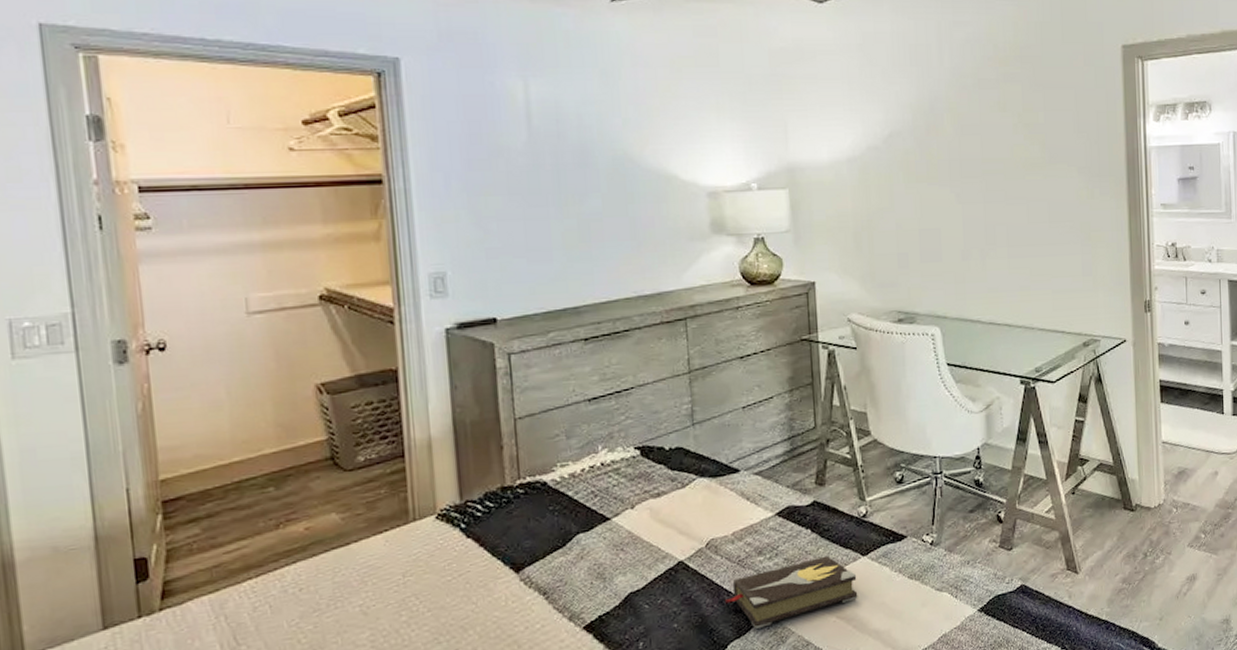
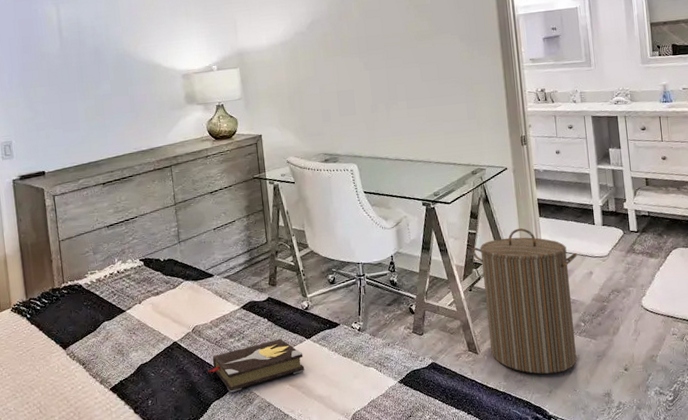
laundry hamper: none [1078,415,1202,598] -> present [471,228,578,374]

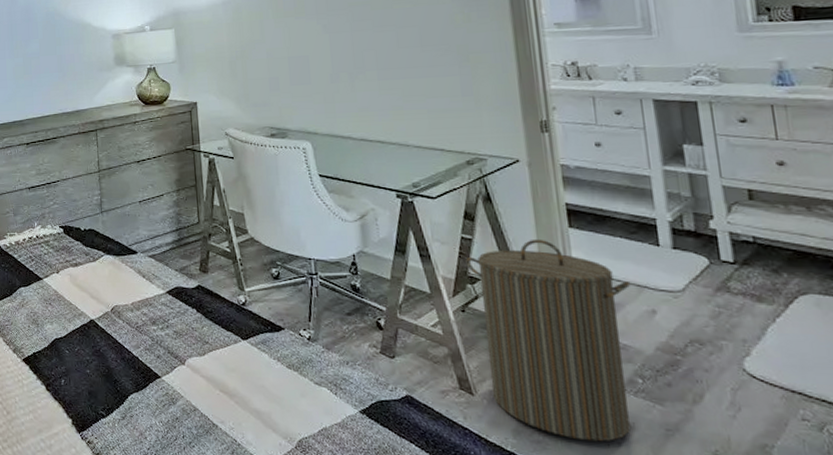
hardback book: present [207,338,305,393] -> none [125,334,239,388]

